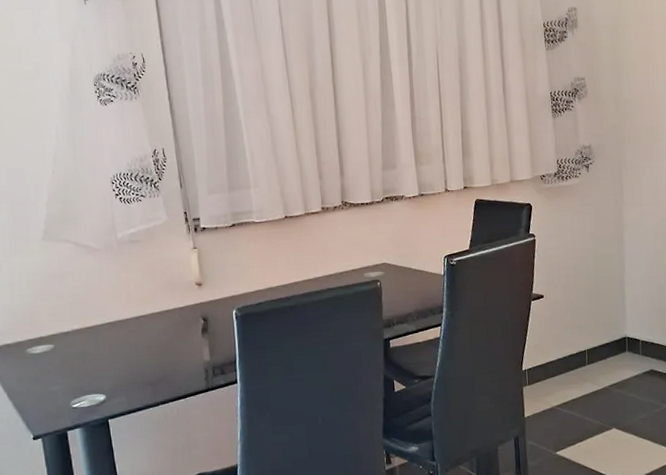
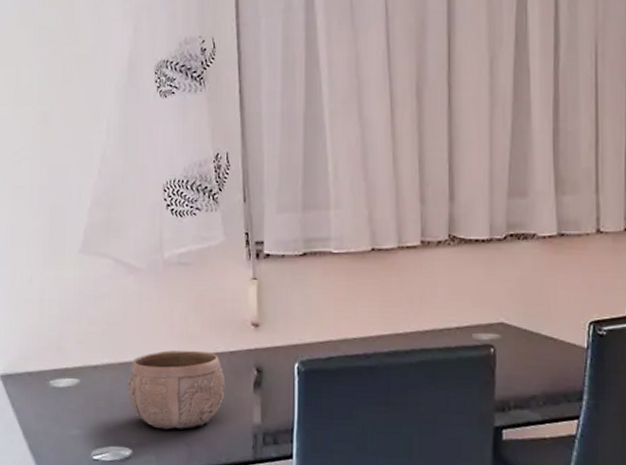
bowl: none [96,309,179,376] -> present [128,350,226,430]

